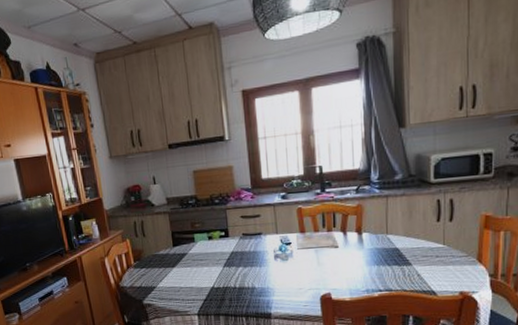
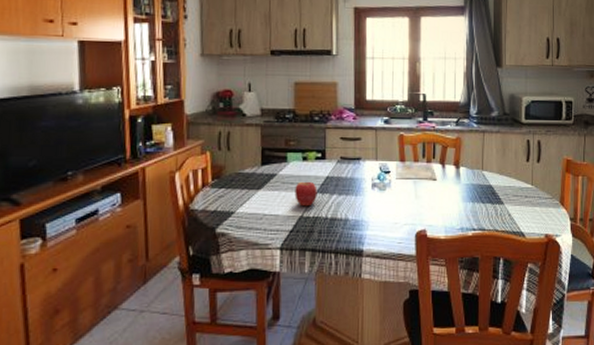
apple: none [204,257,225,279] -> present [295,181,317,207]

